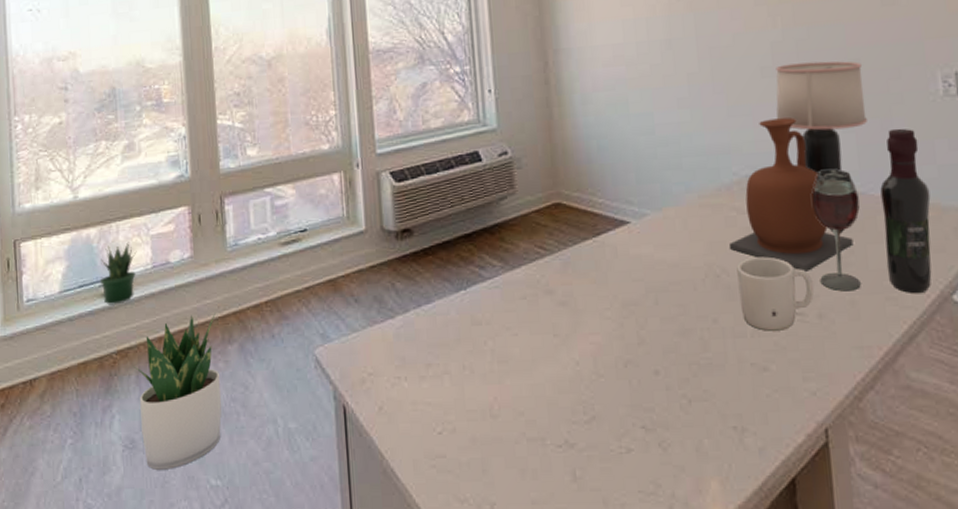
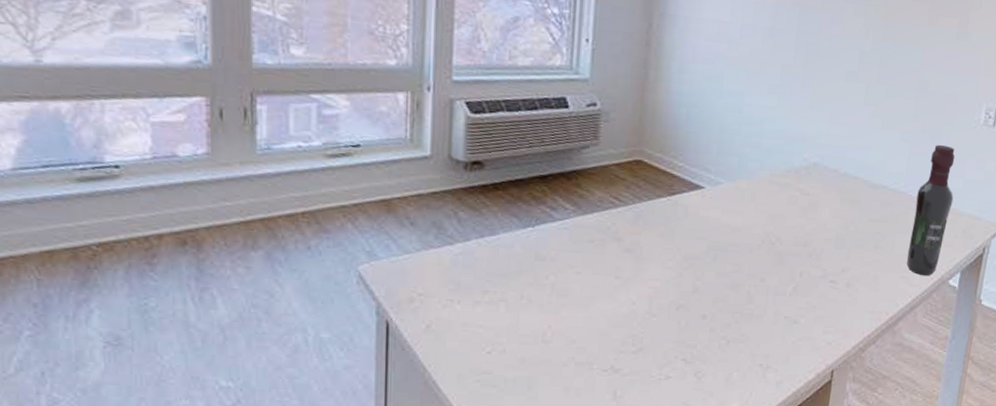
planter: present [99,242,137,305] -> none [74,125,131,193]
planter: present [133,312,222,470] -> none [121,215,240,369]
vase: present [728,117,854,272] -> none [786,118,887,249]
mug: present [736,256,815,331] -> none [786,232,849,293]
table lamp: present [776,61,867,174] -> none [850,73,929,172]
wineglass: present [811,169,861,292] -> none [854,168,901,269]

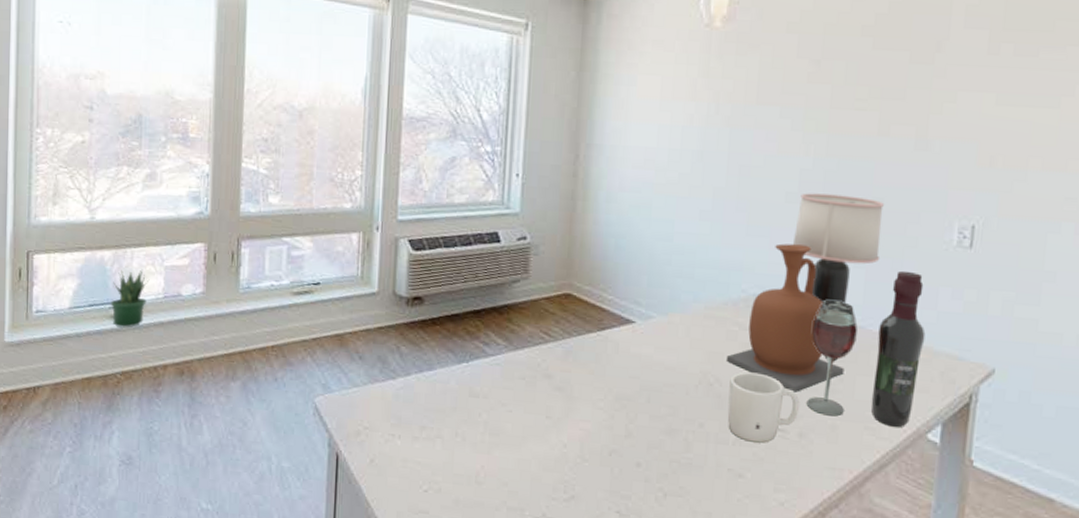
planter: none [74,125,131,193] -> present [110,269,150,328]
vase: none [786,118,887,249] -> present [725,243,844,392]
mug: none [786,232,849,293] -> present [727,372,800,443]
table lamp: none [850,73,929,172] -> present [792,193,884,303]
wineglass: none [854,168,901,269] -> present [806,299,859,417]

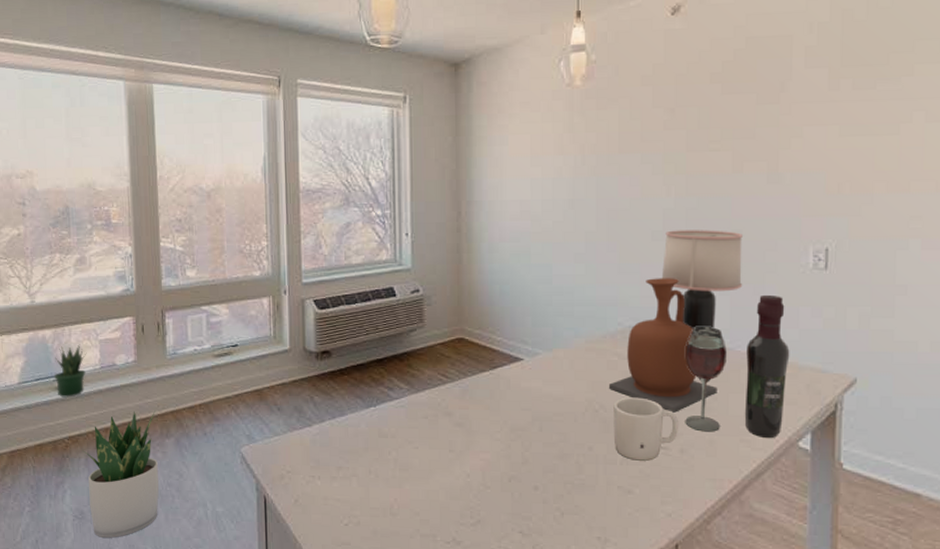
planter: none [136,348,222,489] -> present [83,410,160,538]

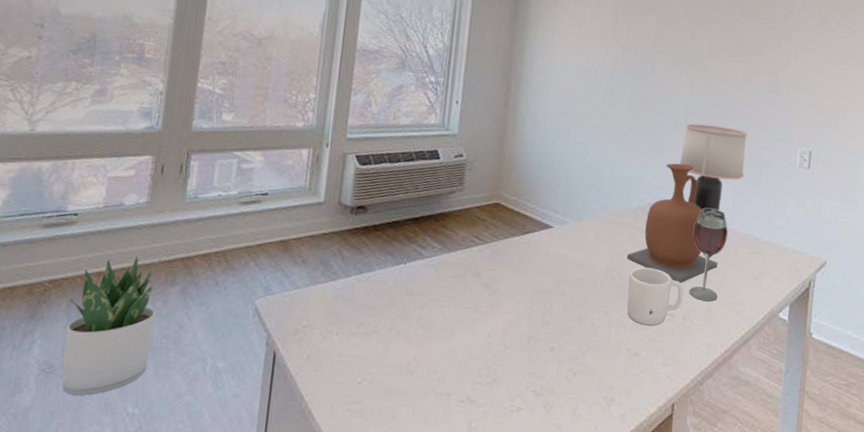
planter: present [54,344,87,398] -> none [43,180,90,237]
wine bottle: present [744,294,790,438] -> none [737,185,778,309]

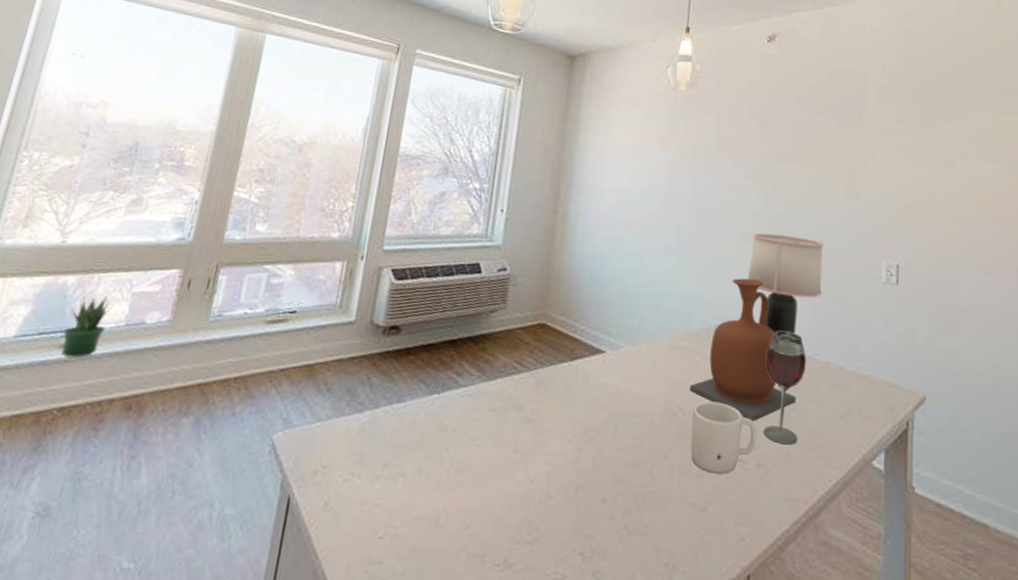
planter: none [43,180,90,237] -> present [61,295,113,359]
planter: present [62,255,163,395] -> none [55,380,179,545]

